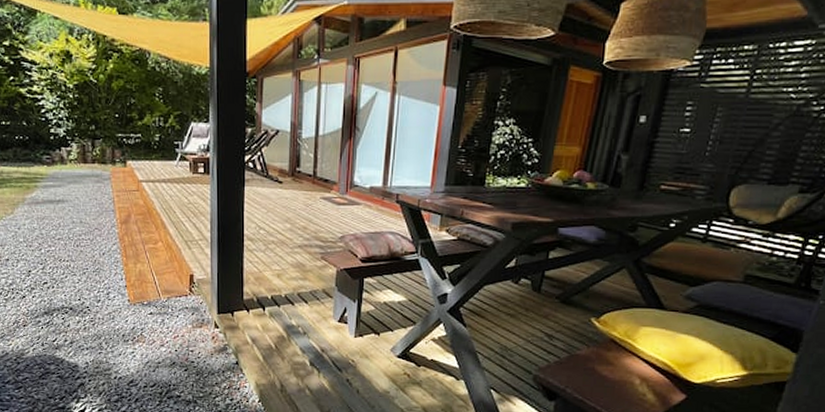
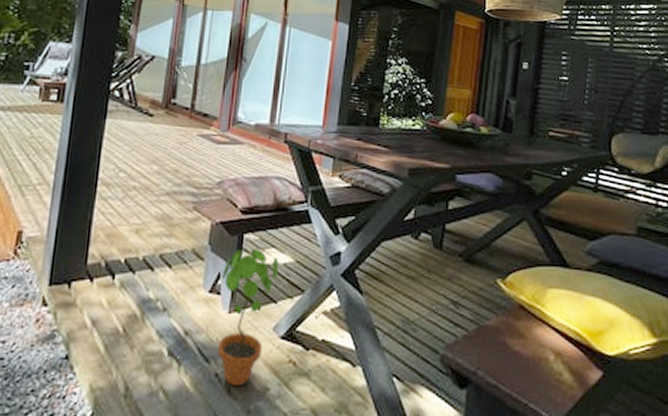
potted plant: none [347,290,394,389] -> present [218,249,279,387]

